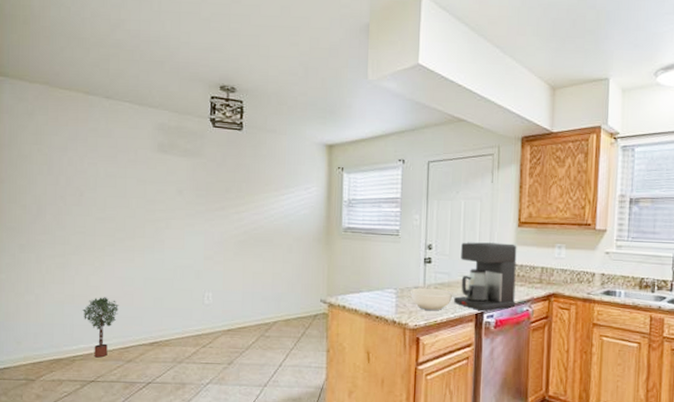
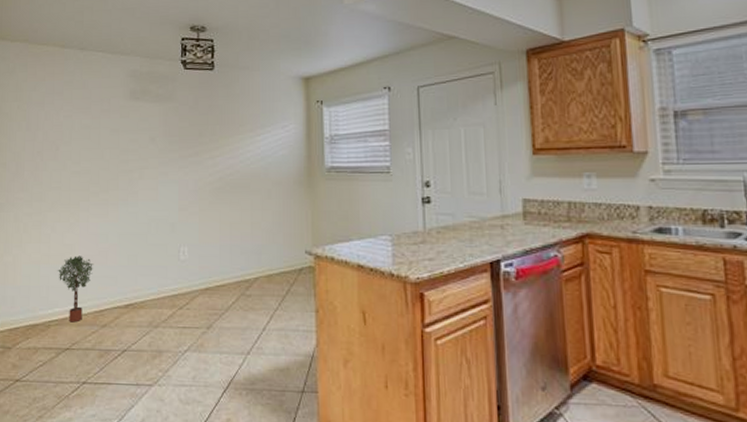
bowl: present [409,287,453,311] -> none [407,233,460,260]
coffee maker: present [454,242,517,311] -> none [462,175,540,258]

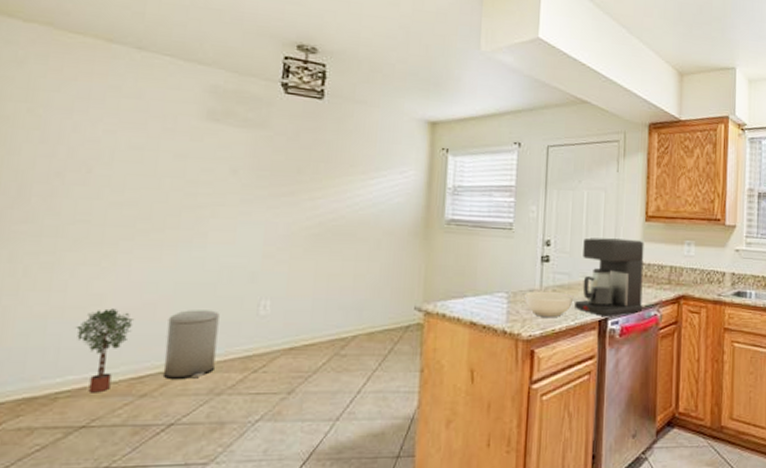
pedal bin: none [116,256,151,313] -> present [162,310,220,379]
bowl: none [407,233,460,260] -> present [523,291,574,318]
coffee maker: none [462,175,540,258] -> present [575,237,644,316]

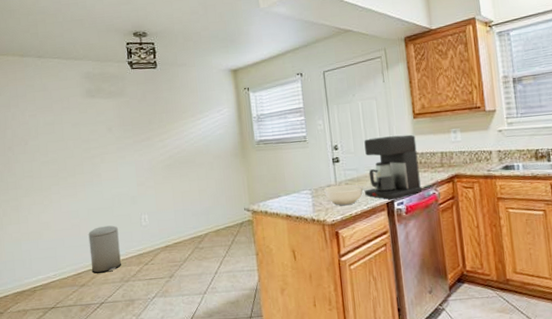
potted tree: present [76,308,133,393] -> none [38,230,69,286]

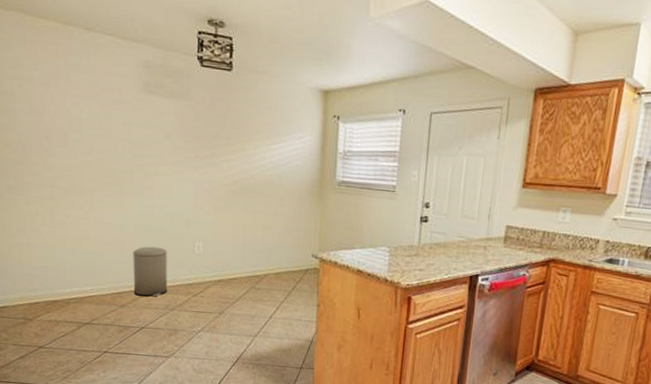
bowl: present [323,184,364,206] -> none [403,247,449,271]
coffee maker: present [364,134,423,200] -> none [449,201,519,273]

